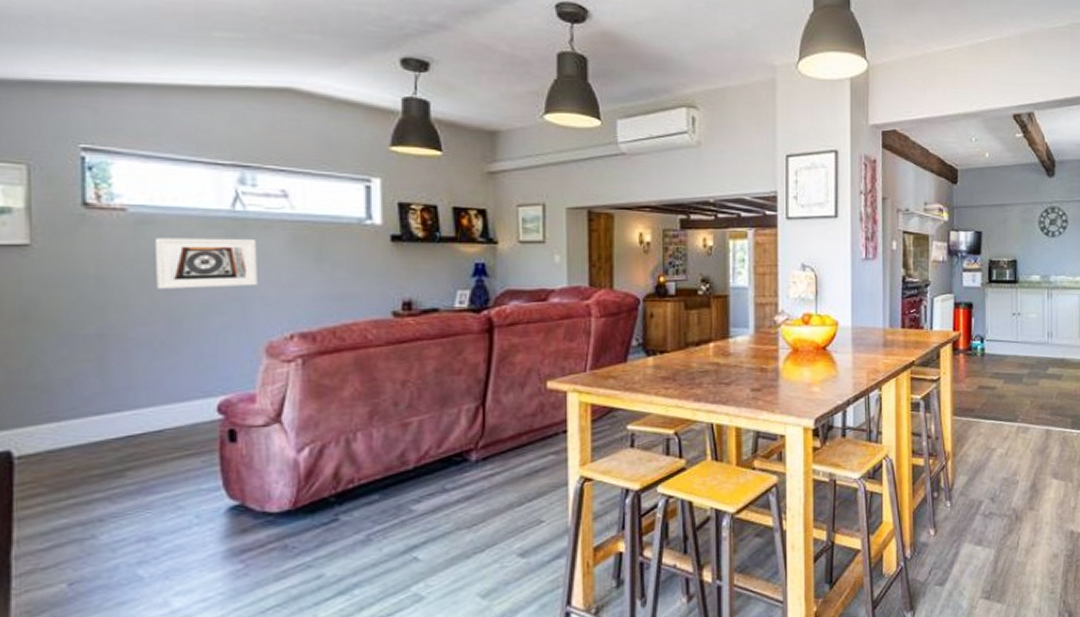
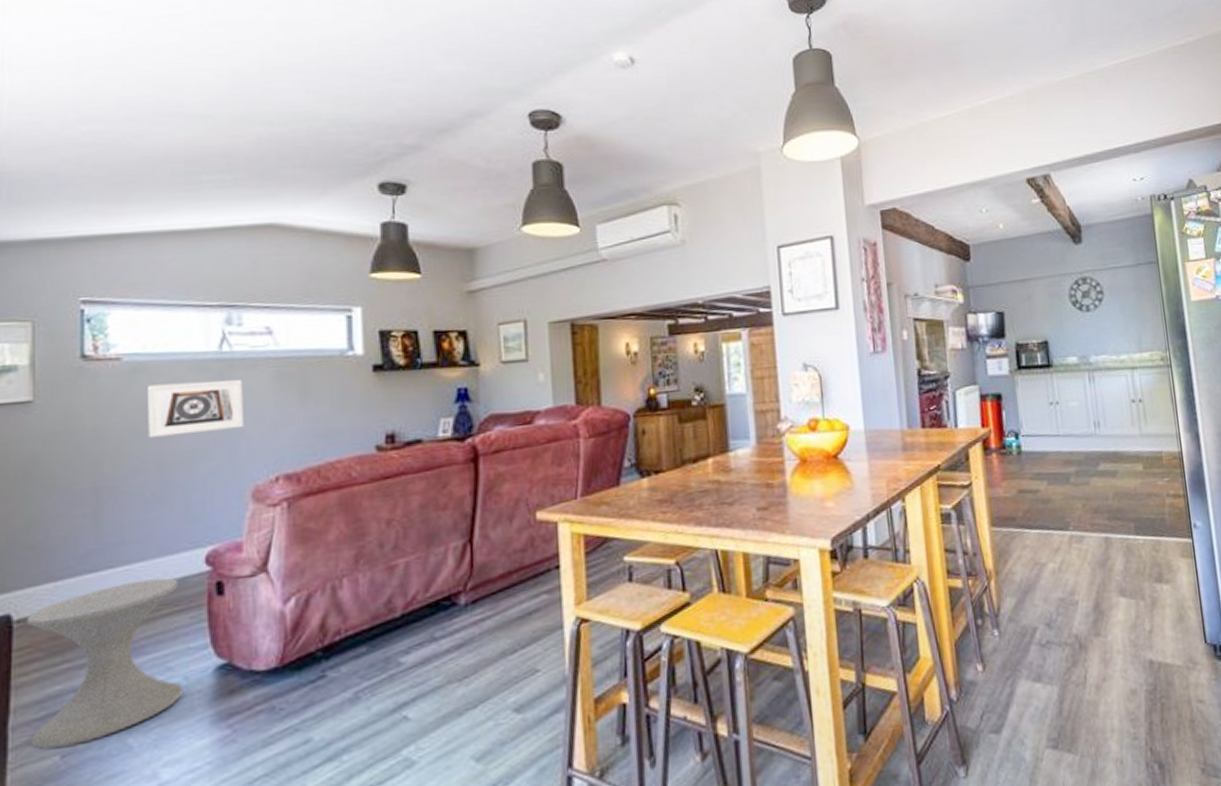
side table: none [27,423,194,578] -> present [26,578,183,750]

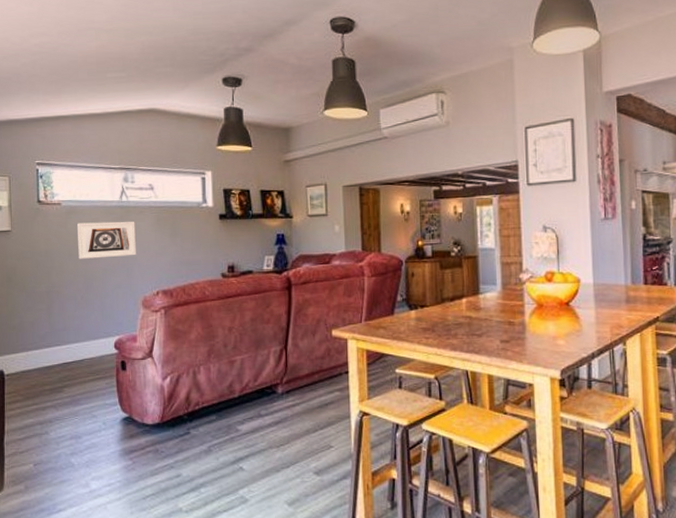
side table: present [26,578,183,750] -> none [12,355,102,460]

